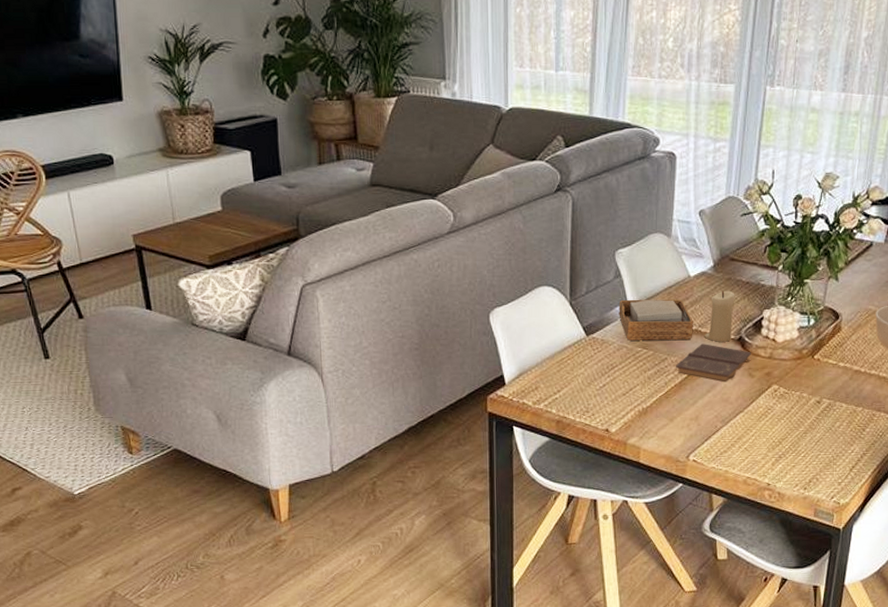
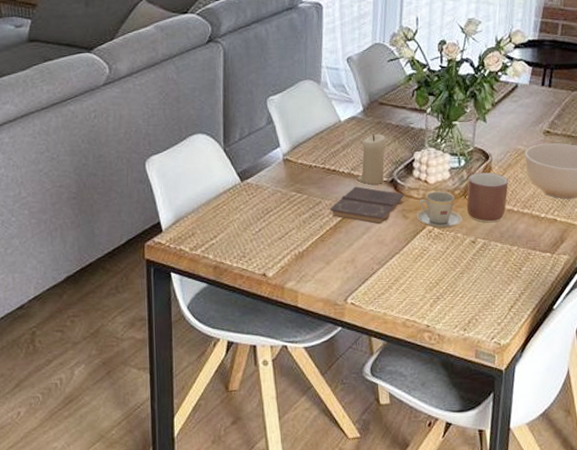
napkin holder: present [619,299,693,341] -> none [272,143,346,185]
teacup: none [762,350,809,388] -> present [416,191,462,229]
mug: none [813,331,857,383] -> present [466,172,508,223]

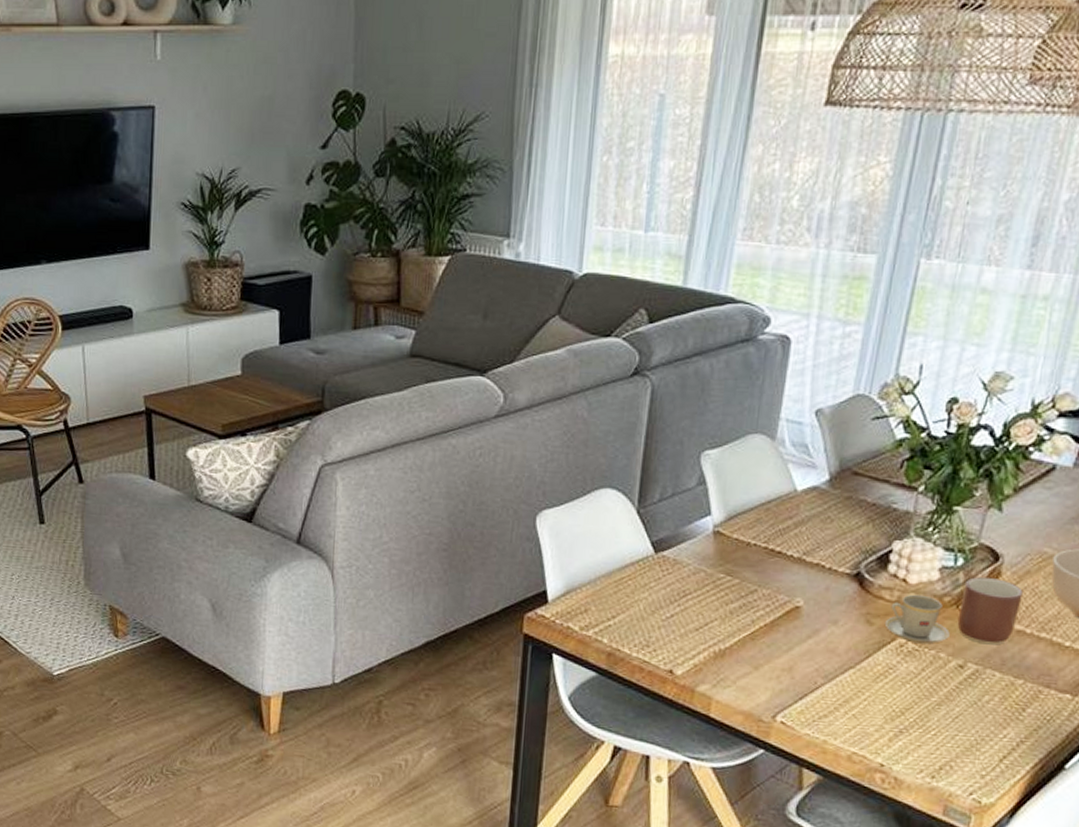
book: present [330,186,405,225] -> none [768,576,873,628]
candle: present [356,134,386,185] -> none [809,511,856,577]

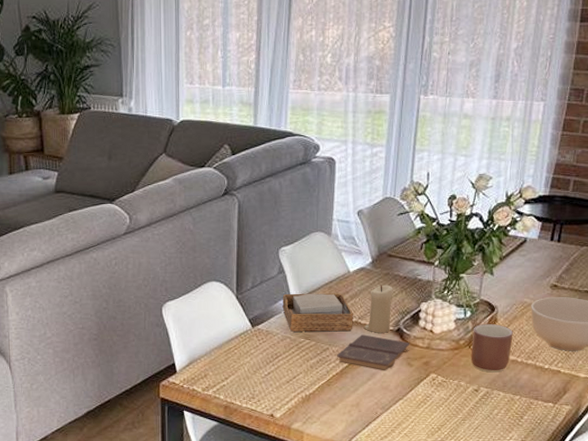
napkin holder: none [698,512,796,571] -> present [282,292,353,332]
book: none [768,576,873,628] -> present [337,334,410,371]
candle: none [809,511,856,577] -> present [363,284,393,333]
teacup: present [884,594,950,644] -> none [420,341,466,377]

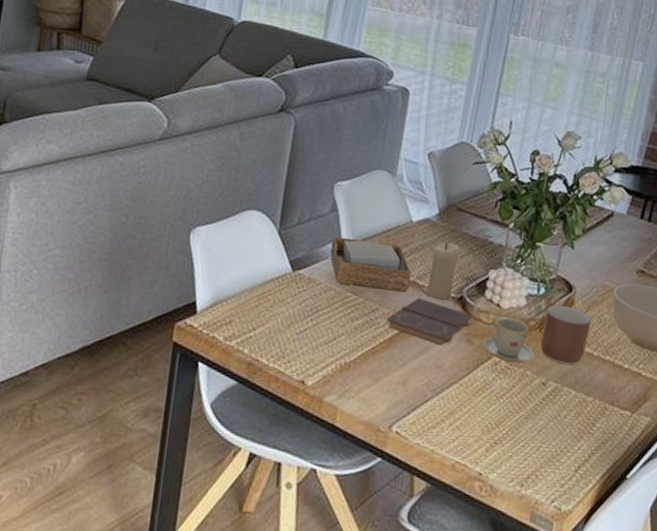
teacup: none [420,341,466,377] -> present [482,318,535,363]

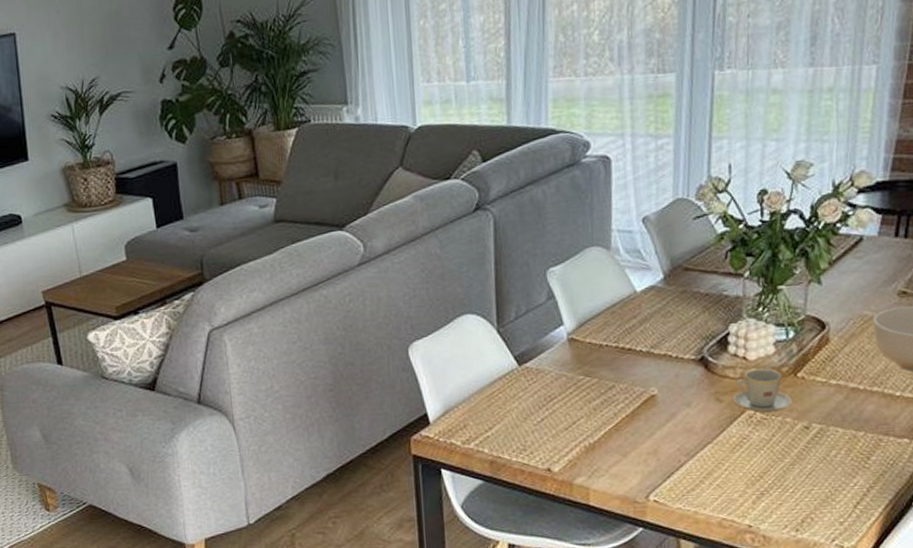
napkin holder: present [330,236,411,292] -> none [553,318,645,368]
book: present [387,298,473,346] -> none [626,367,718,410]
candle: present [421,242,460,300] -> none [657,304,693,364]
mug: present [540,304,591,366] -> none [796,344,852,405]

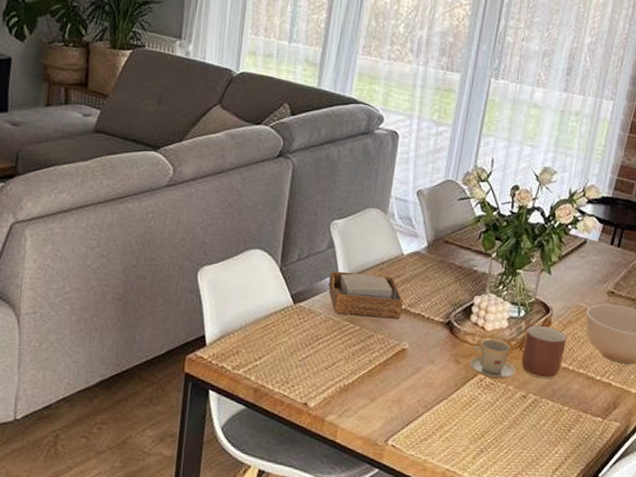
napkin holder: none [553,318,645,368] -> present [328,270,403,319]
mug: none [796,344,852,405] -> present [521,325,567,379]

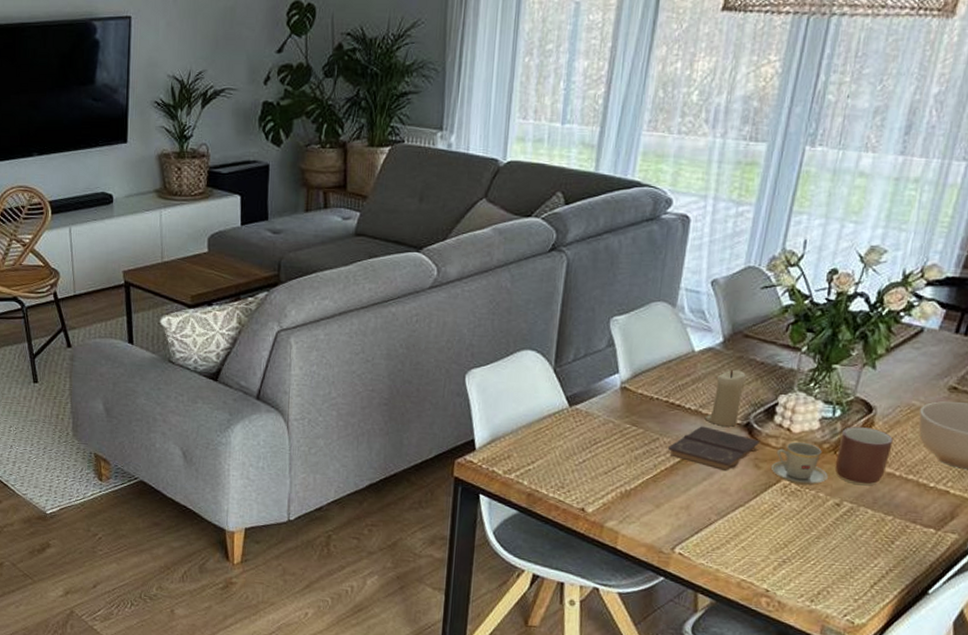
napkin holder: present [328,270,403,319] -> none [608,370,694,421]
book: none [382,324,460,367] -> present [668,426,761,472]
candle: none [412,272,447,325] -> present [704,369,746,427]

